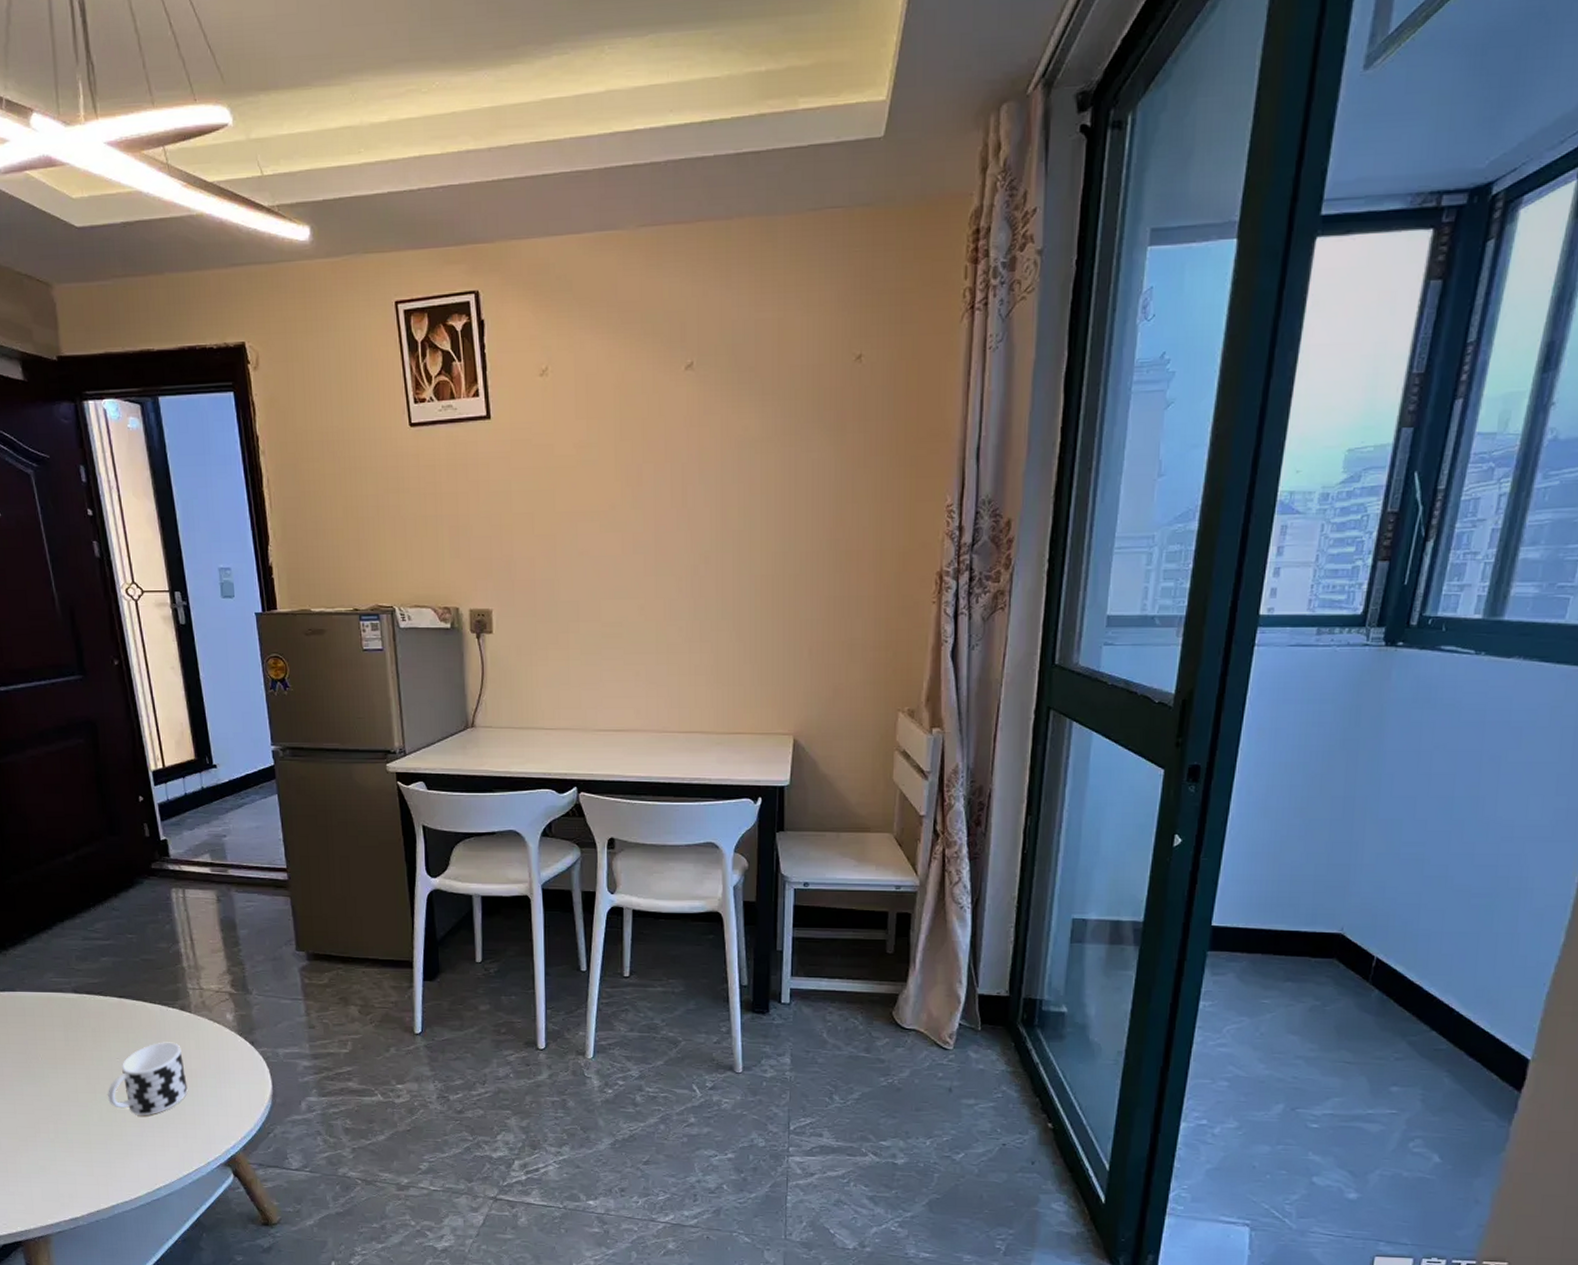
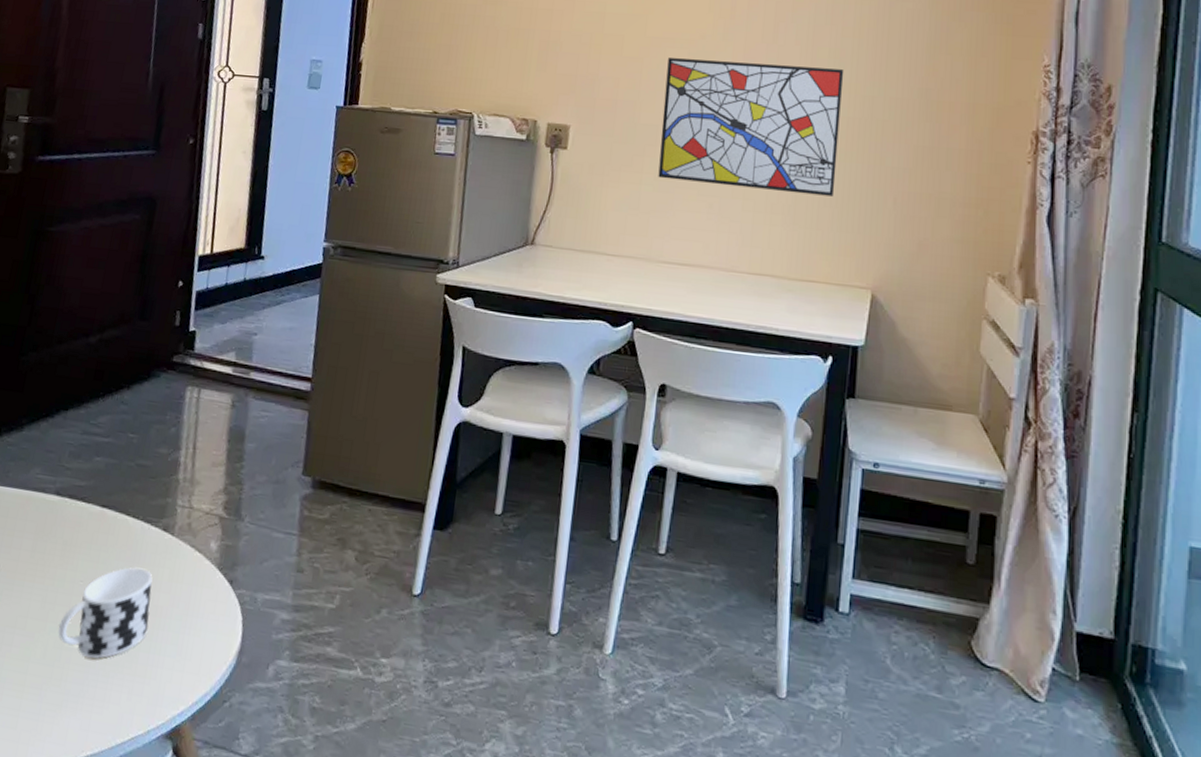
wall art: none [580,528,755,654] -> present [658,58,844,197]

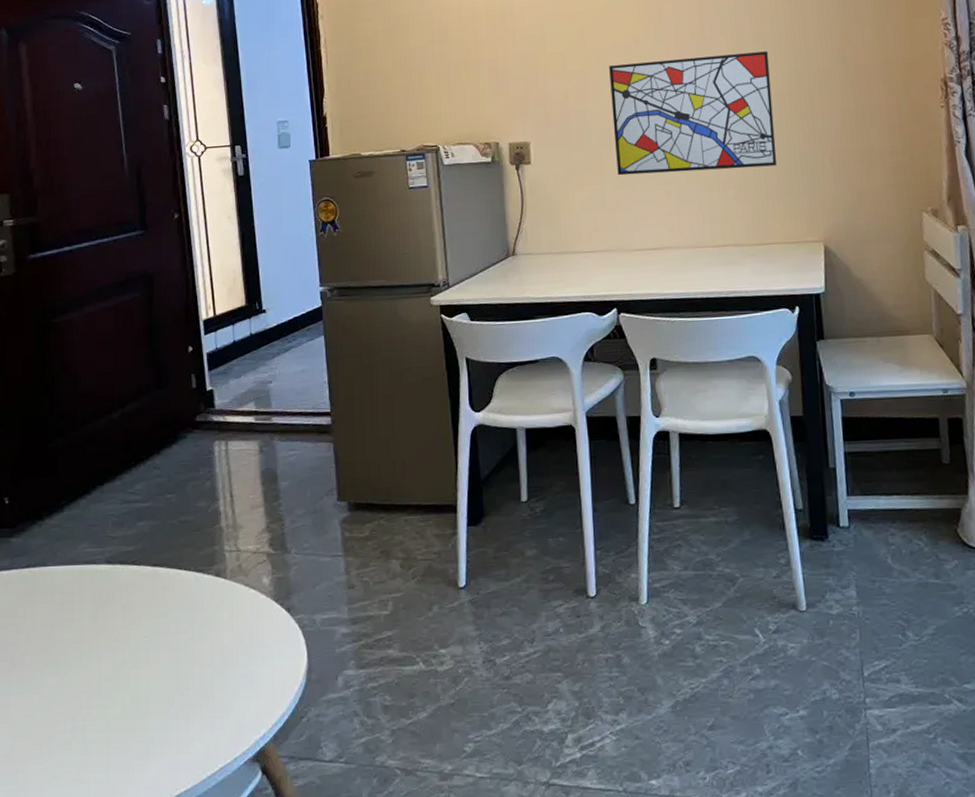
cup: present [58,567,153,659] -> none [133,614,218,705]

